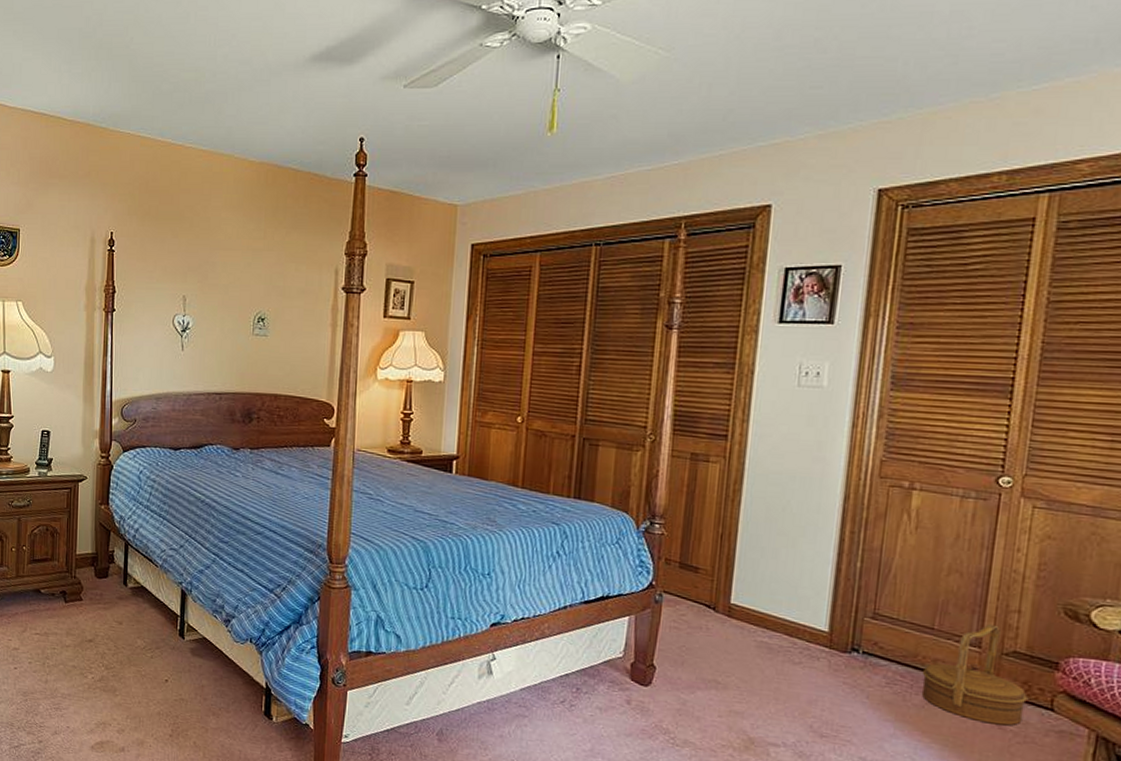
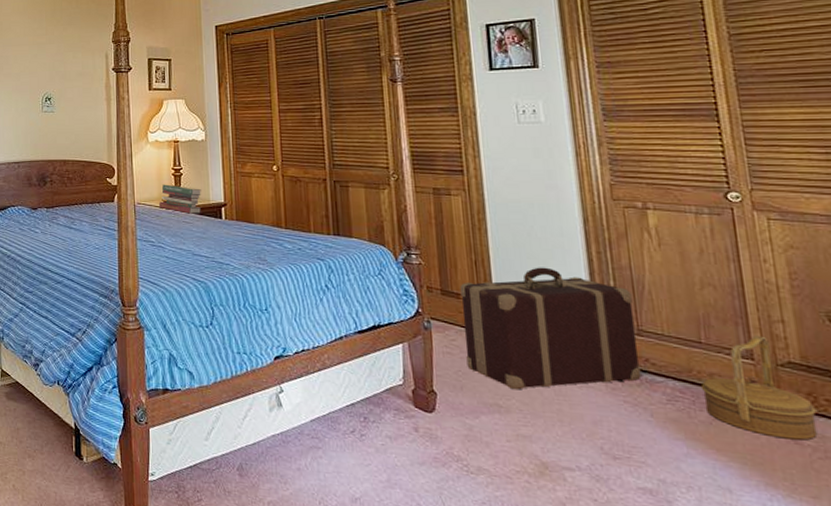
books: none [381,430,432,466] -> present [158,184,201,214]
suitcase: none [692,544,876,668] -> present [460,267,642,390]

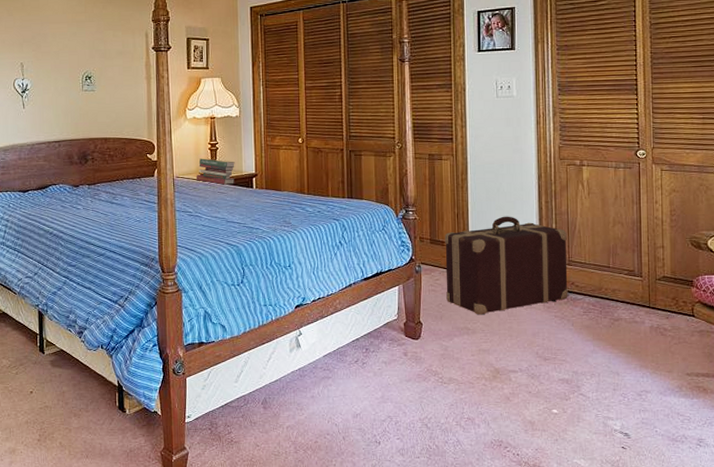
basket: present [700,335,818,441] -> none [606,258,677,332]

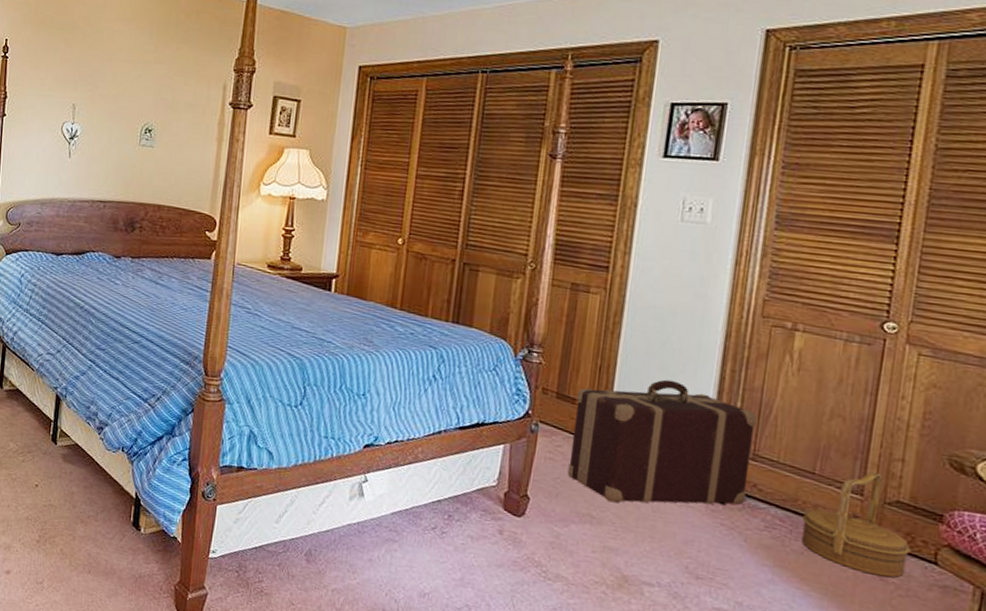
books: present [196,158,235,185] -> none [261,245,313,284]
basket: none [606,258,677,332] -> present [801,471,911,578]

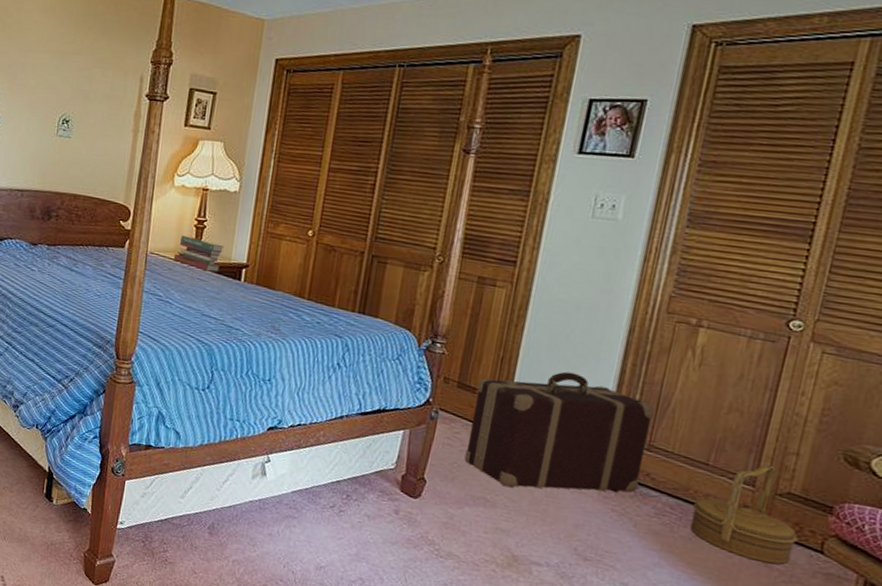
books: none [261,245,313,284] -> present [173,235,224,273]

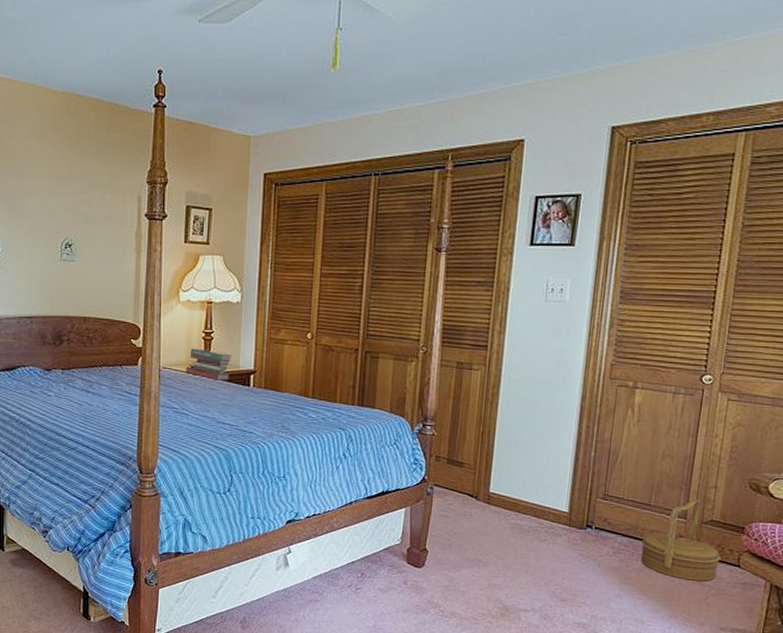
suitcase: present [464,371,655,493] -> none [458,439,606,547]

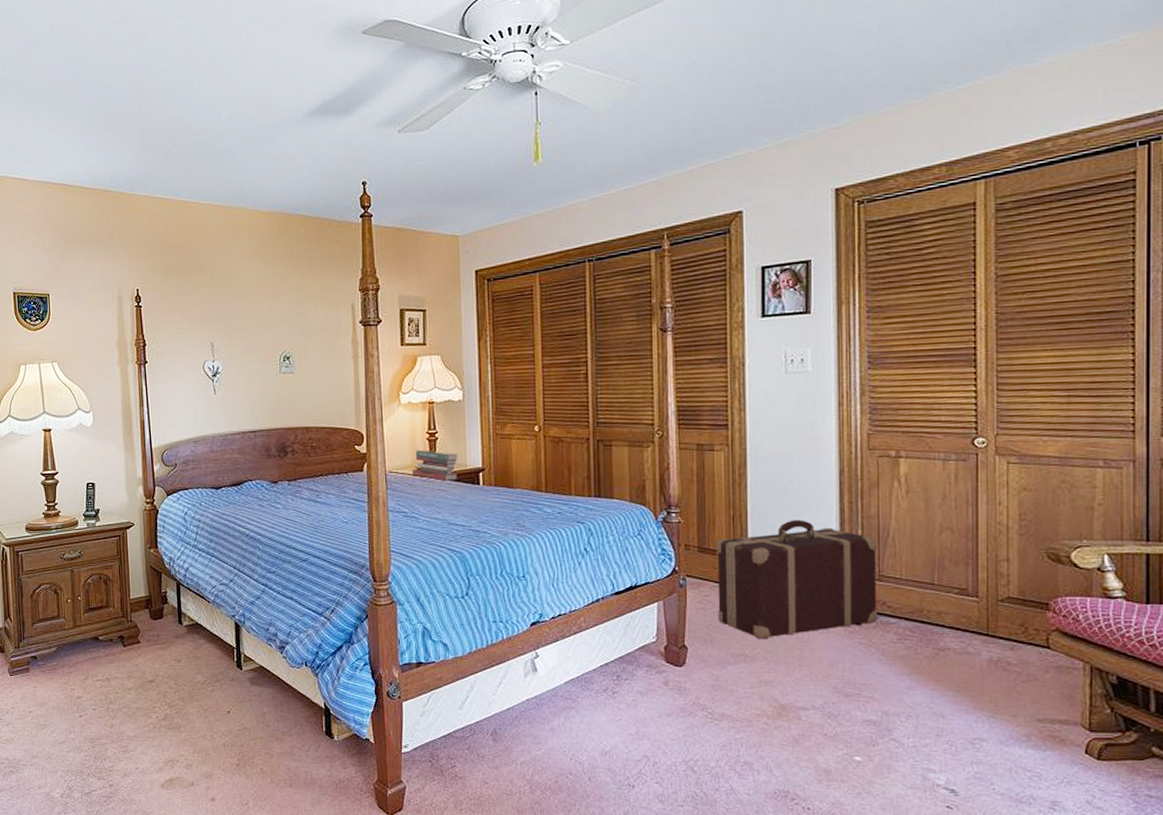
suitcase: none [458,439,606,547] -> present [717,519,877,640]
basket: present [641,499,721,582] -> none [928,574,1025,667]

